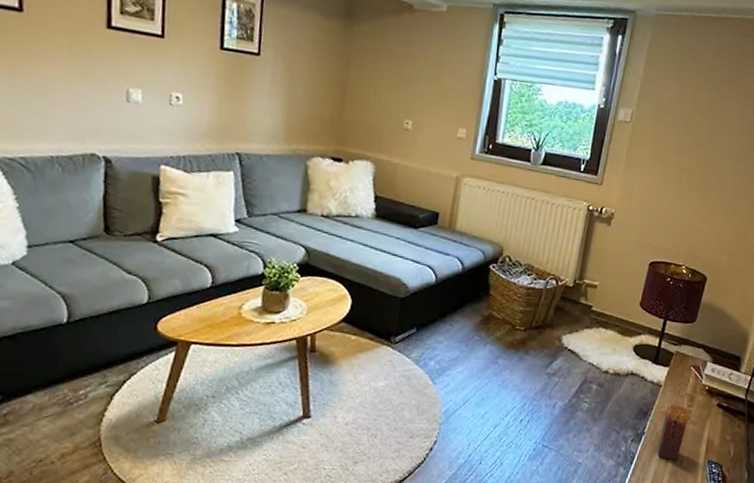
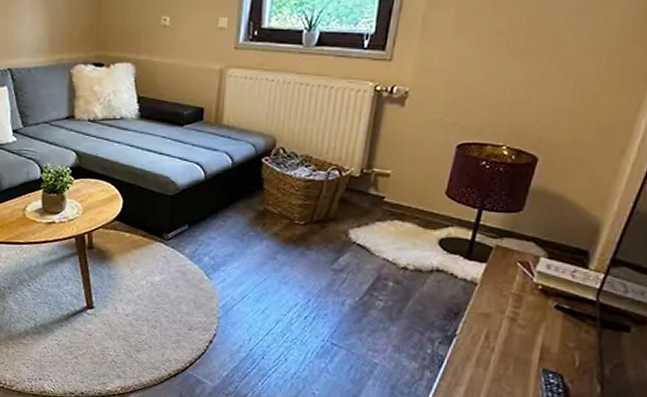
candle: present [657,404,690,461] -> none [473,304,516,368]

